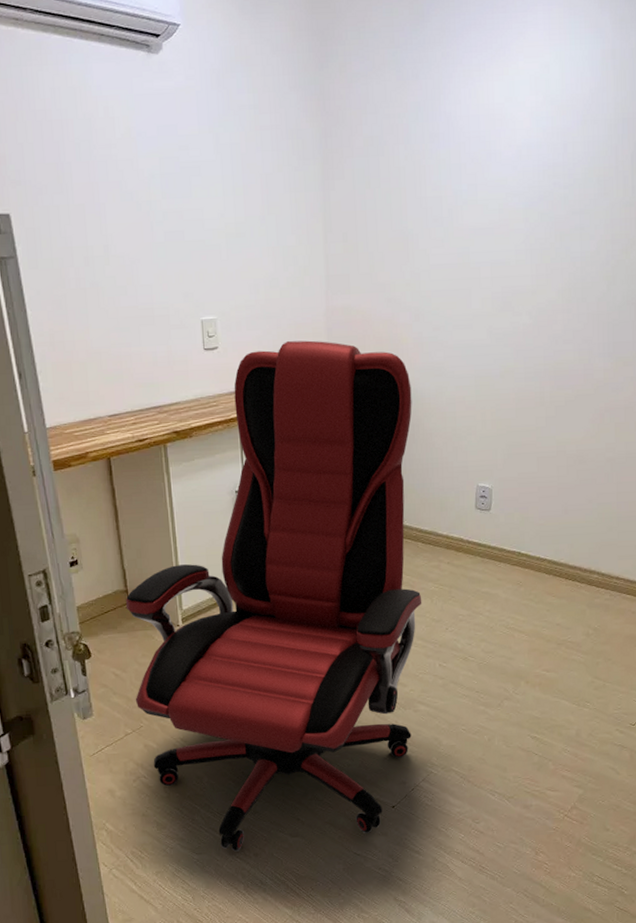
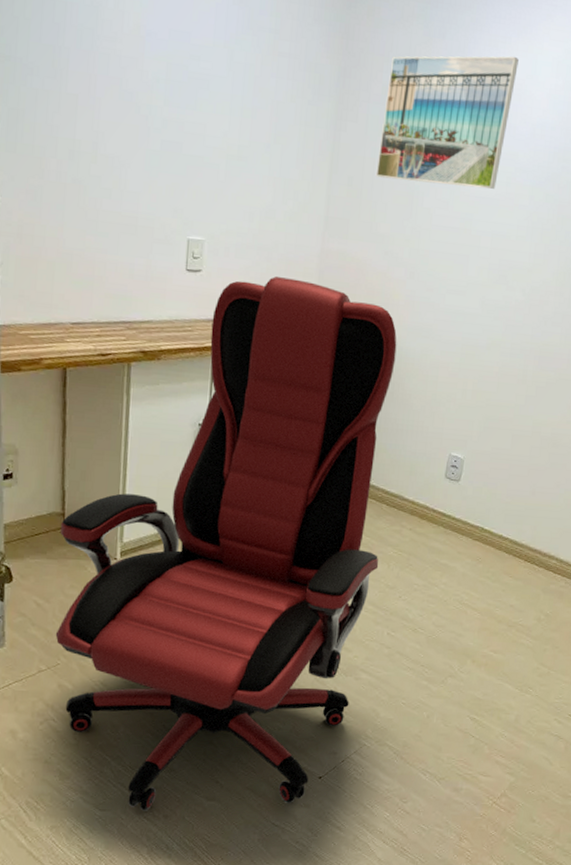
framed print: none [368,82,496,228] -> present [375,56,519,189]

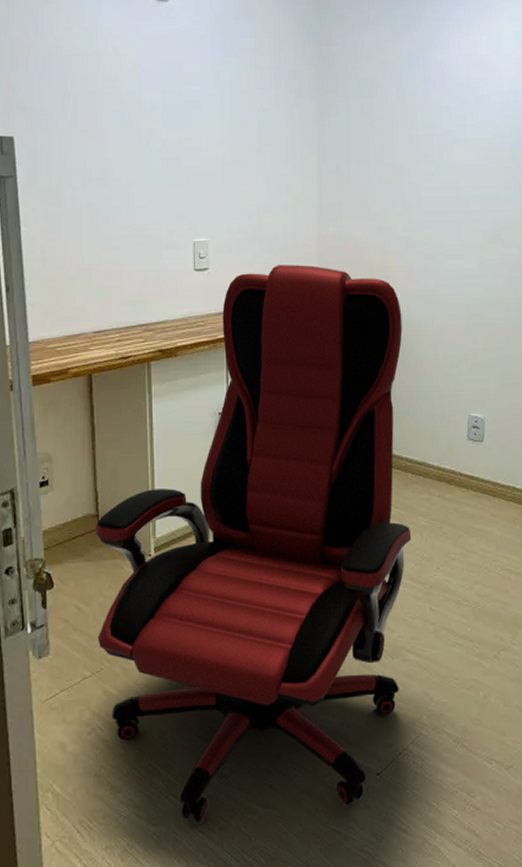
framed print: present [375,56,519,189] -> none [361,36,483,162]

